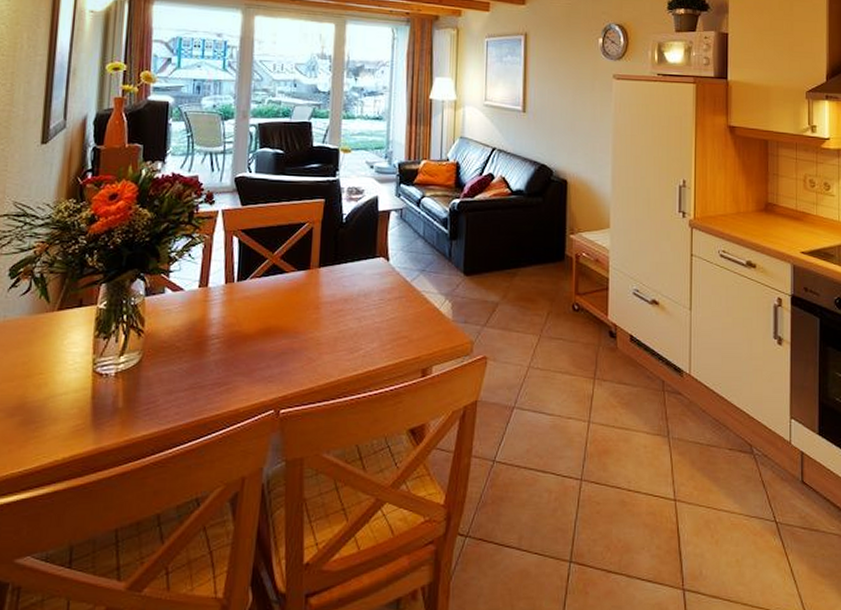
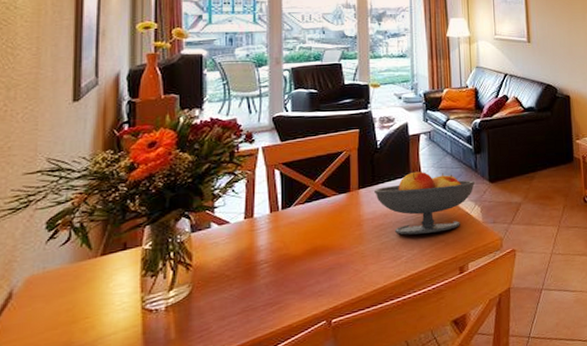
fruit bowl: none [335,253,448,326] -> present [373,171,476,235]

